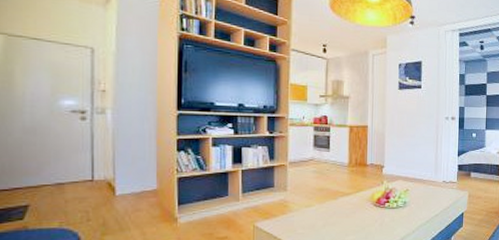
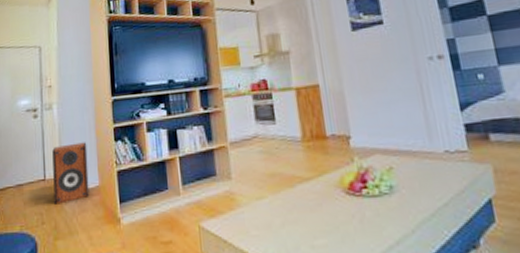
speaker: none [103,149,146,204] -> present [52,142,89,205]

